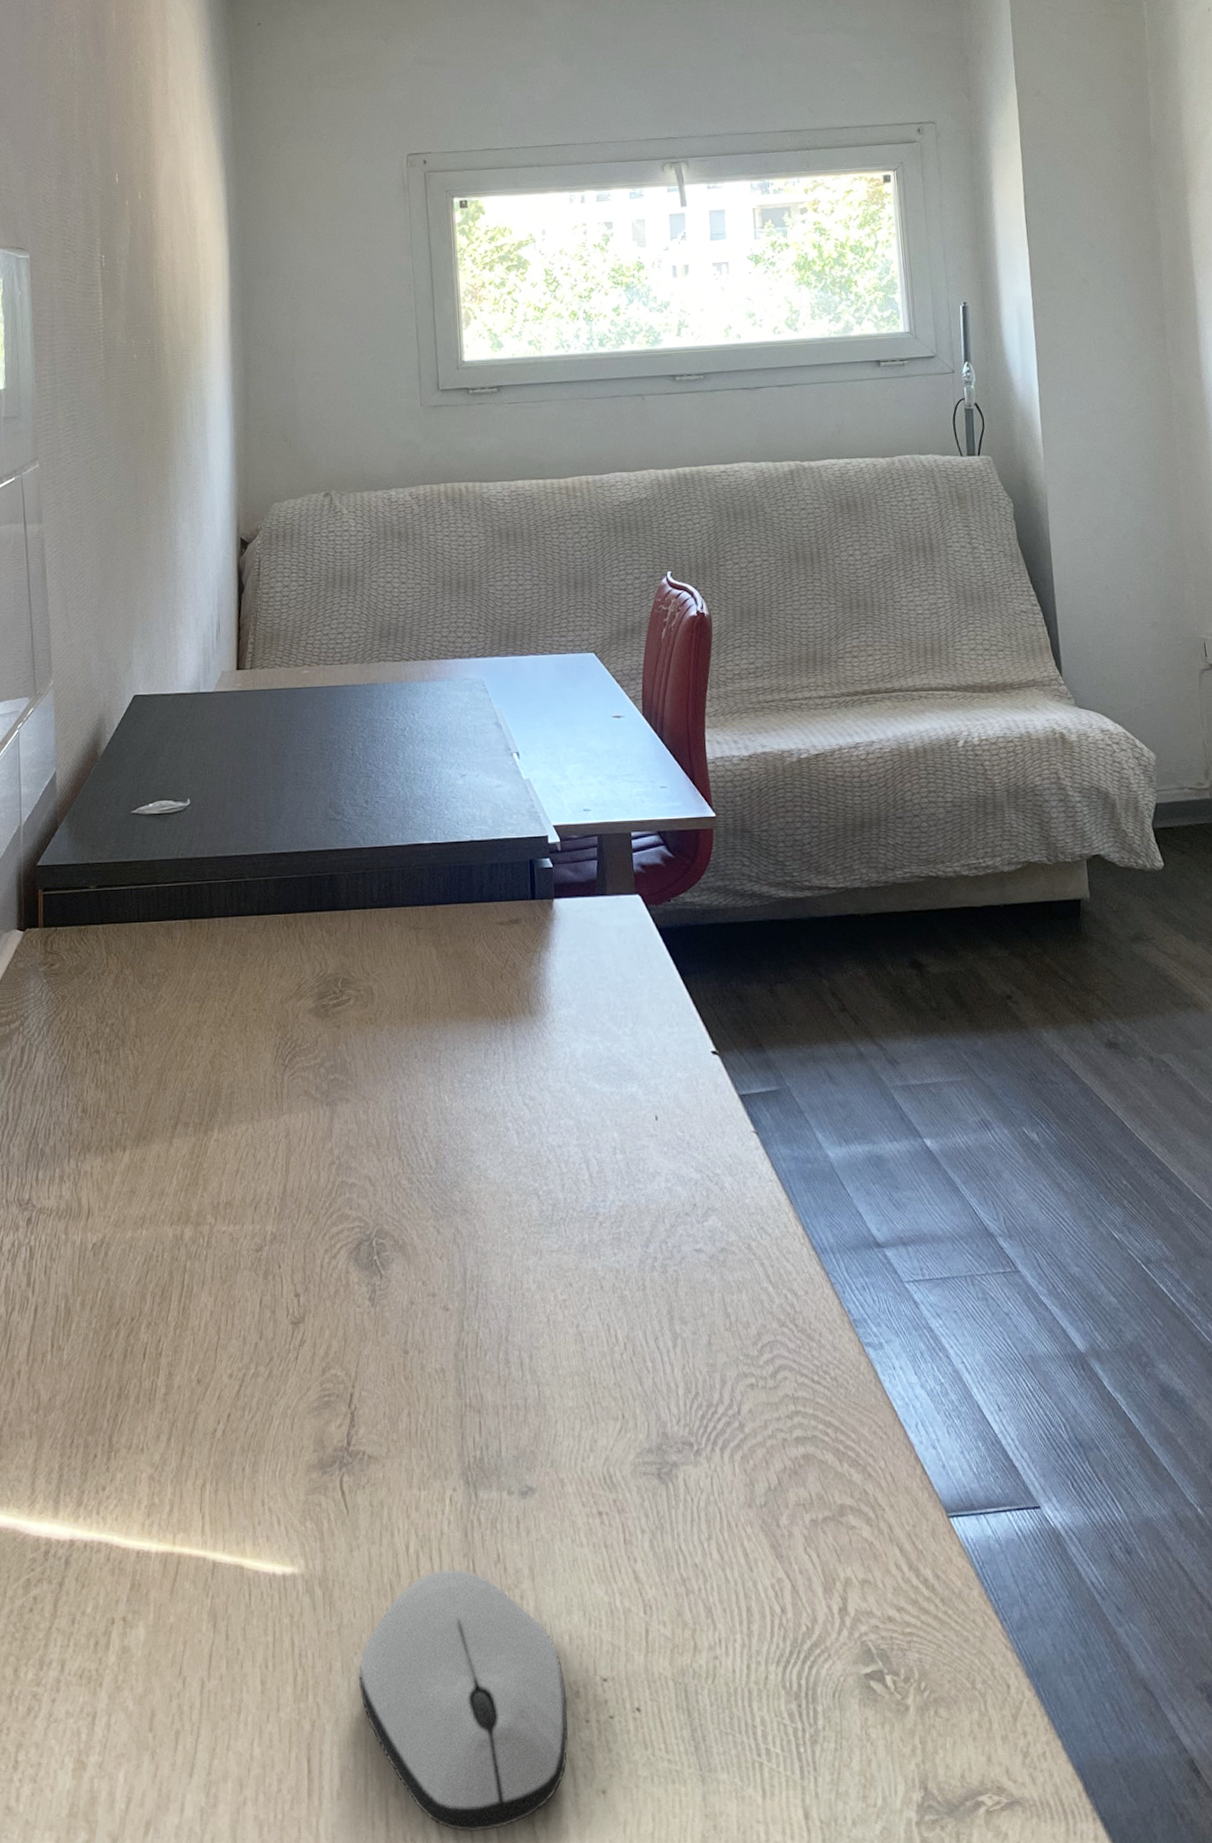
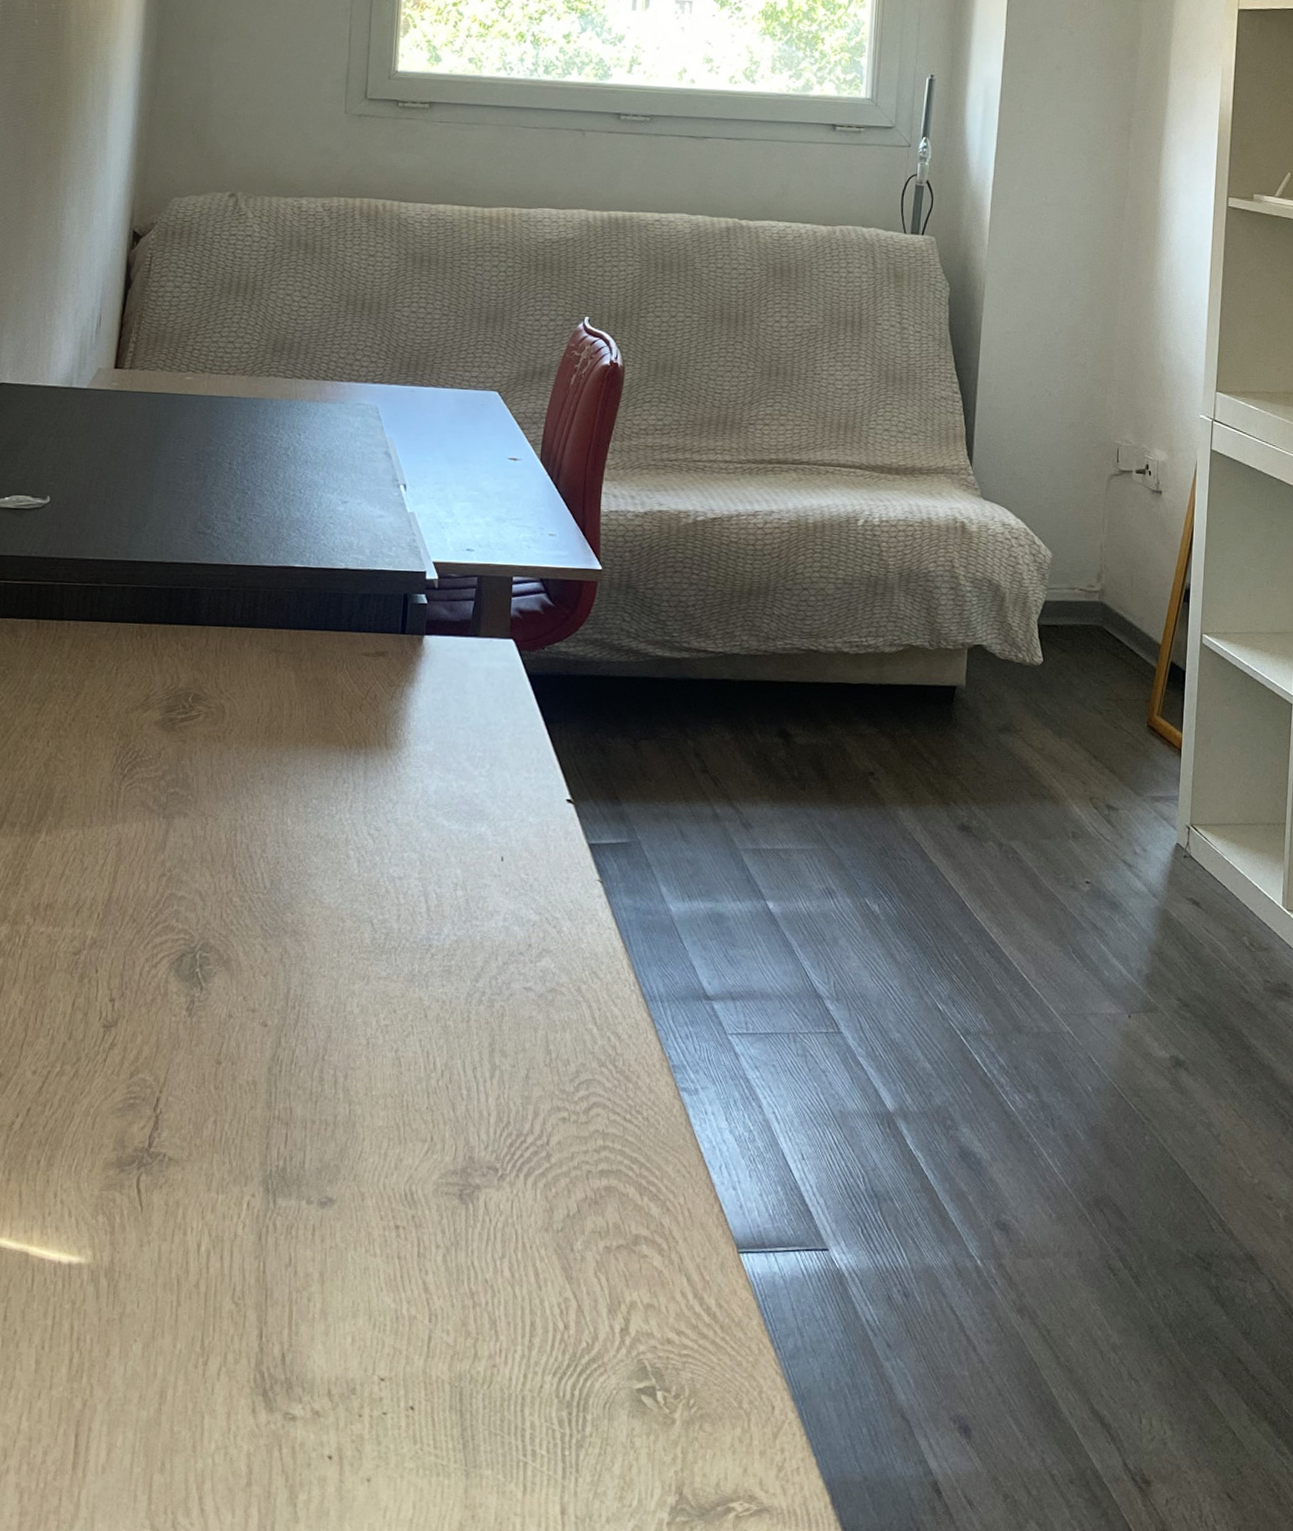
computer mouse: present [358,1568,568,1833] -> none [135,1269,343,1510]

